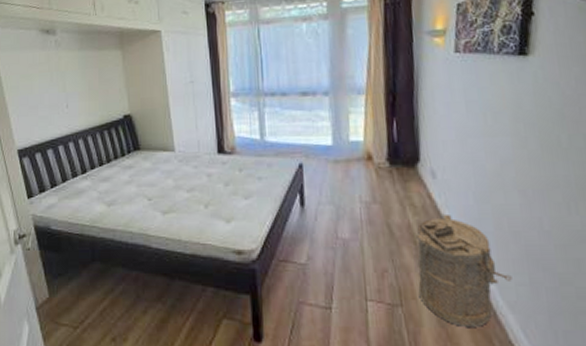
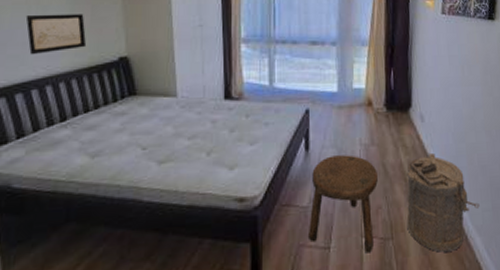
wall art: none [49,77,97,116] -> present [25,14,87,55]
stool: none [307,212,383,318] -> present [307,155,379,253]

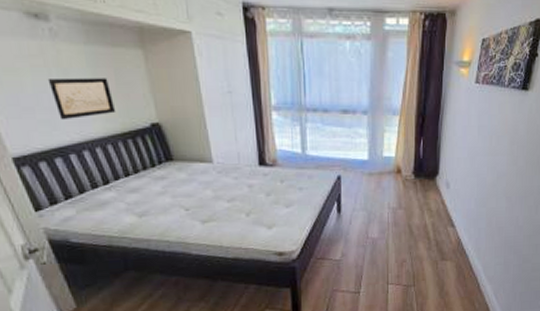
stool: present [307,155,379,253] -> none [340,217,405,297]
laundry hamper: present [405,154,480,252] -> none [427,217,493,297]

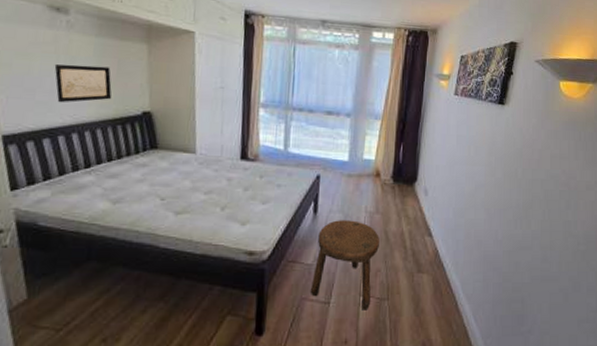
stool: none [340,217,405,297] -> present [310,220,381,311]

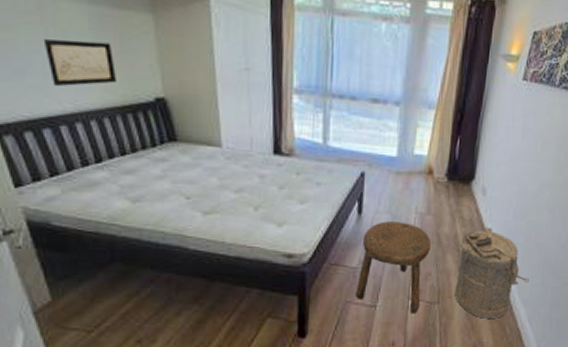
laundry hamper: none [402,226,472,315] -> present [454,228,530,319]

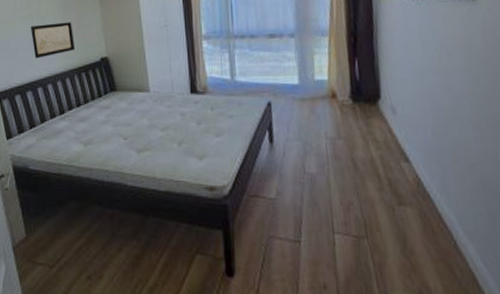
stool: present [355,221,432,314] -> none [277,148,348,251]
laundry hamper: present [454,228,530,319] -> none [378,149,471,257]

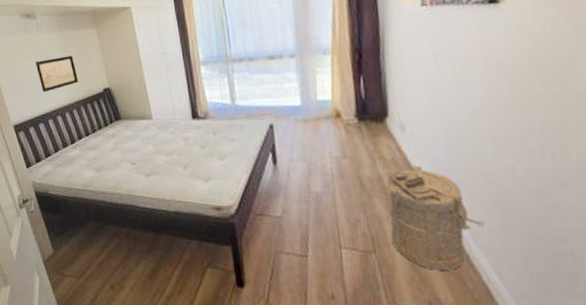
laundry hamper: none [378,149,471,257] -> present [386,166,485,270]

